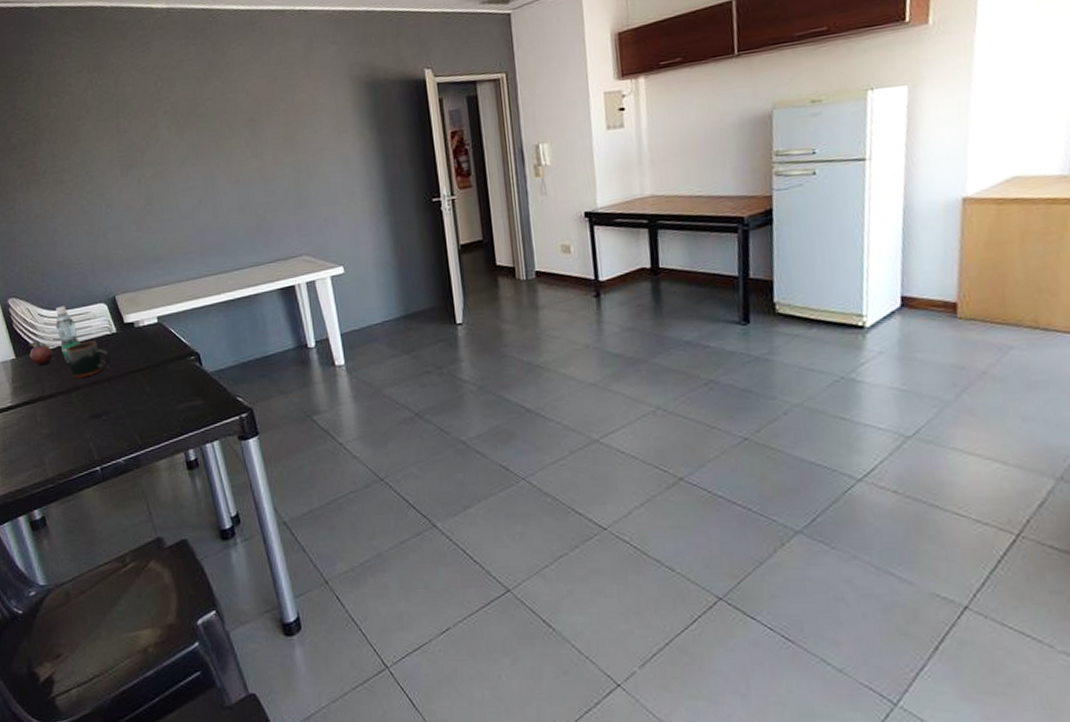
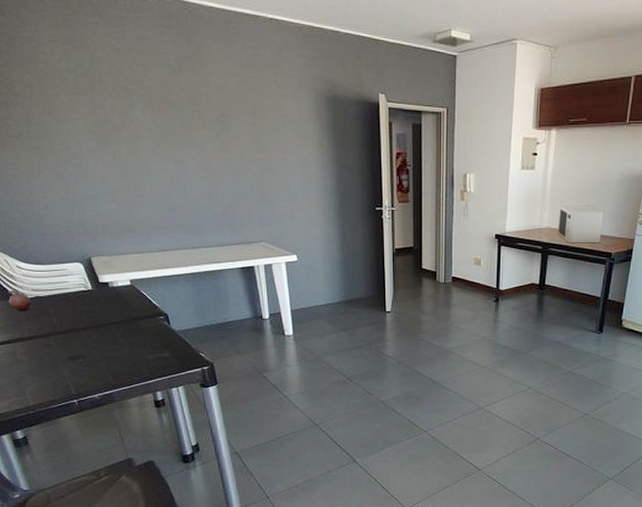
bottle: present [55,306,81,364] -> none [33,261,58,312]
mug: present [65,341,111,378] -> none [43,294,87,325]
microwave: none [663,161,726,212] -> present [557,205,604,244]

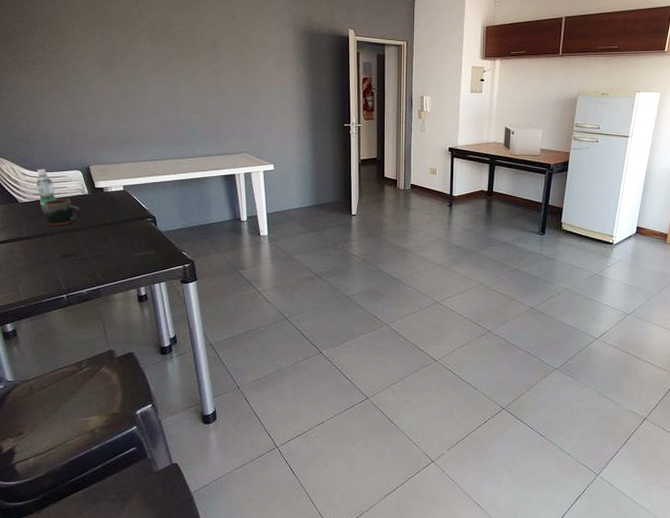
fruit: present [8,290,32,310] -> none [11,194,33,213]
bottle: none [33,261,58,312] -> present [36,169,57,214]
mug: none [43,294,87,325] -> present [43,198,81,226]

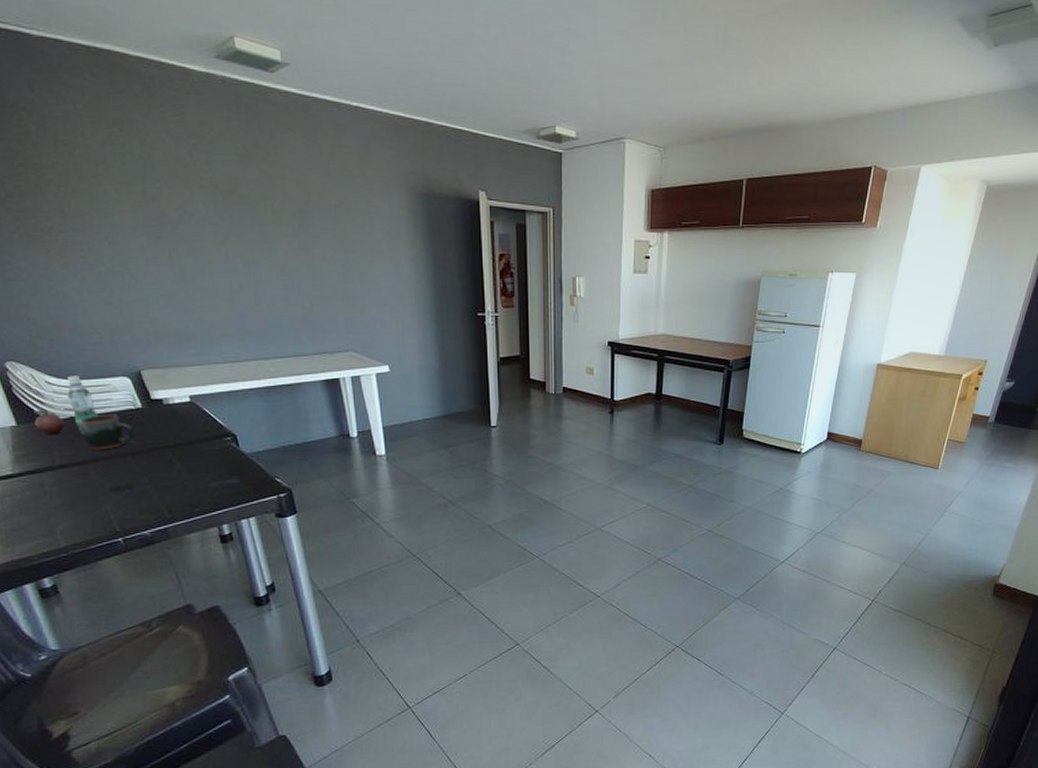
fruit: none [11,194,33,213] -> present [34,410,65,434]
microwave: present [502,123,543,156] -> none [673,311,720,351]

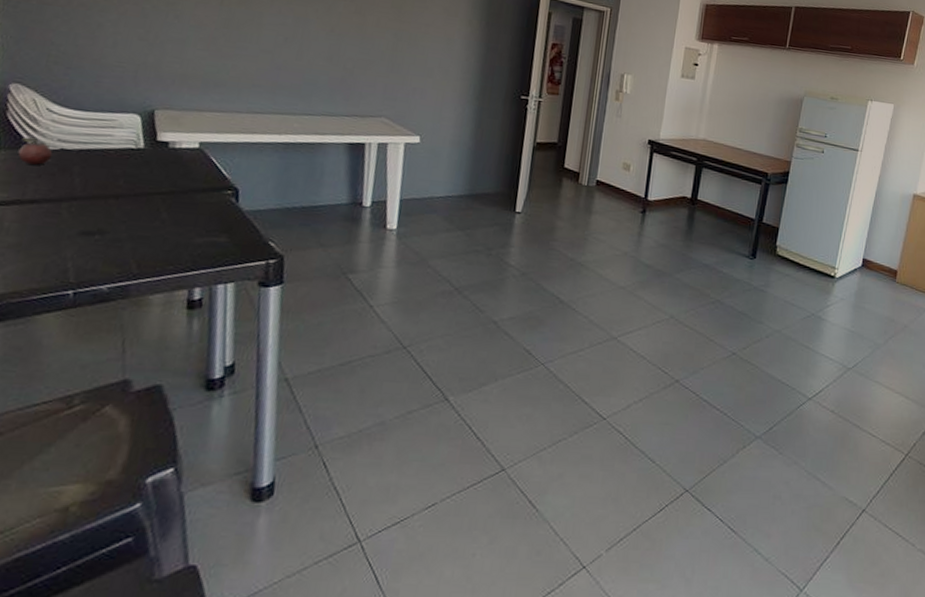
bottle: present [67,375,99,435] -> none [64,106,94,170]
mug: present [80,414,135,450] -> none [68,149,127,189]

